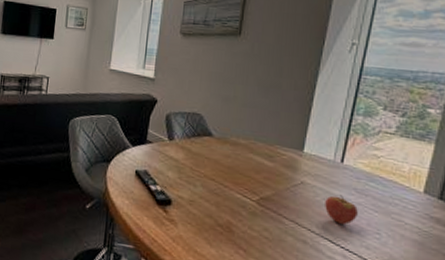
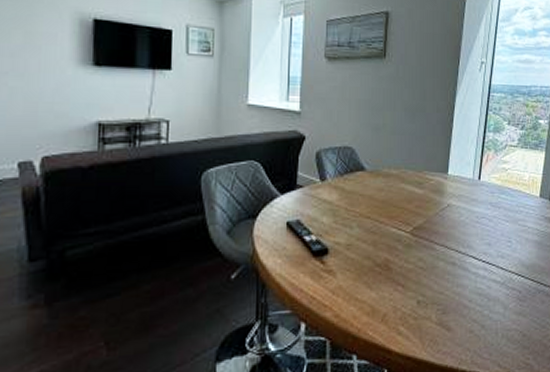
fruit: present [325,195,358,225] -> none [468,211,494,239]

